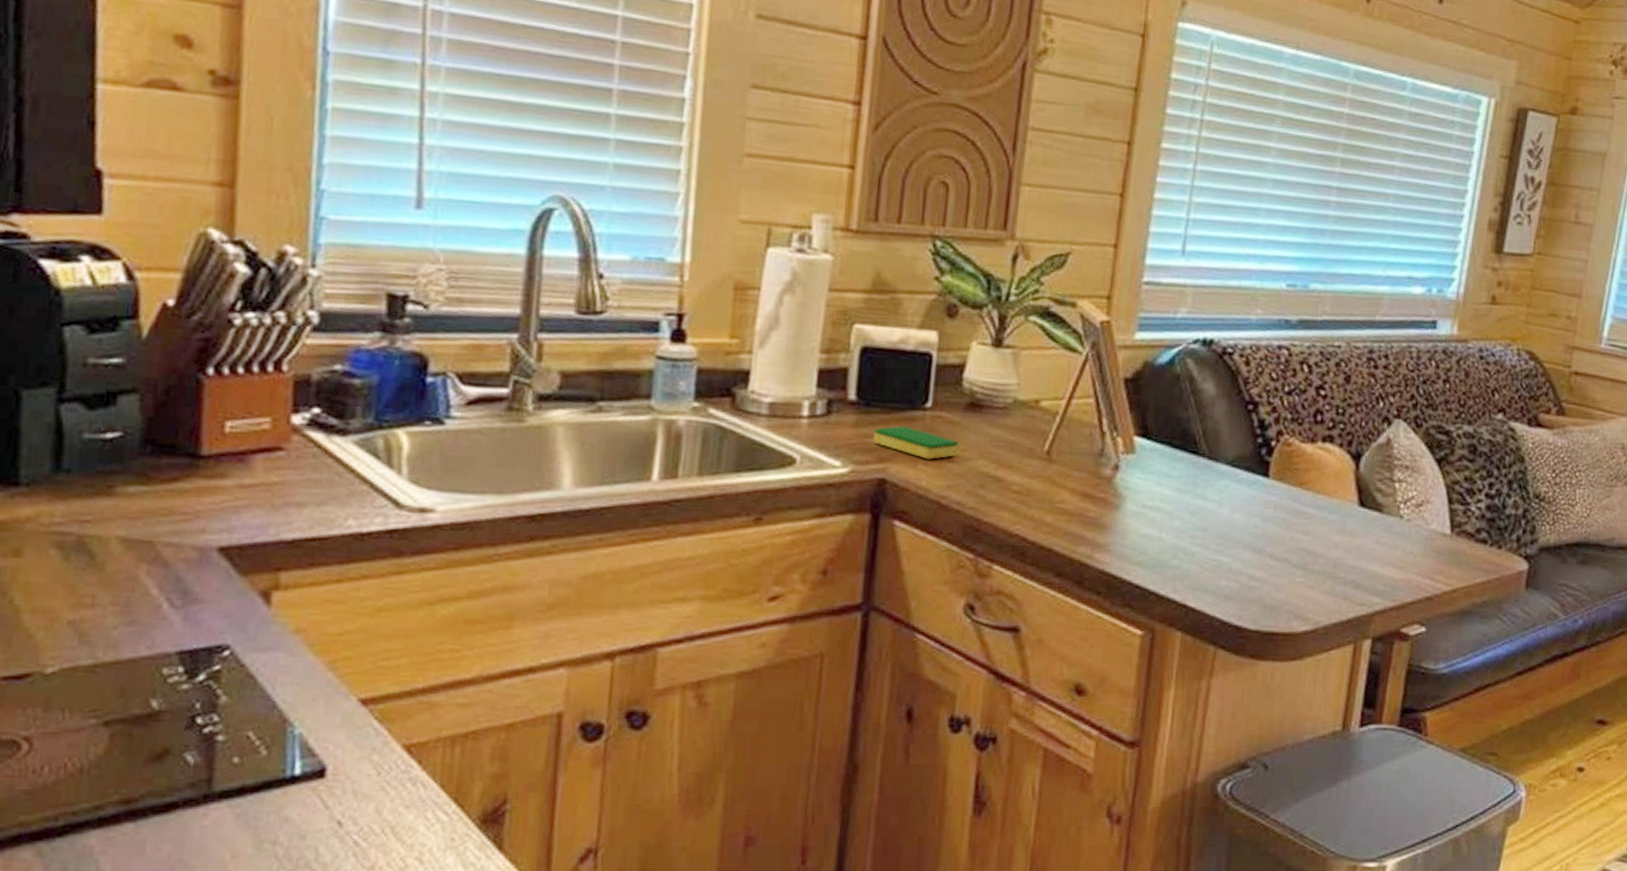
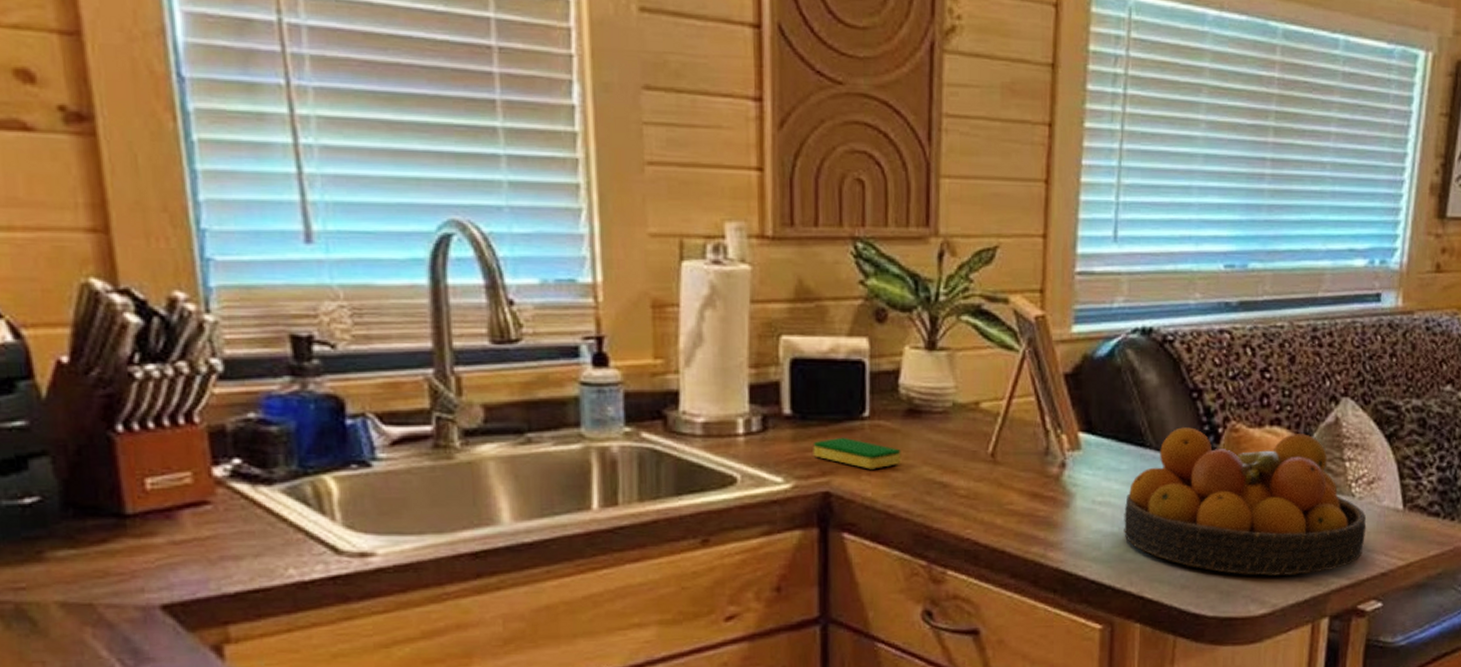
fruit bowl: none [1171,438,1414,594] -> present [1124,427,1367,576]

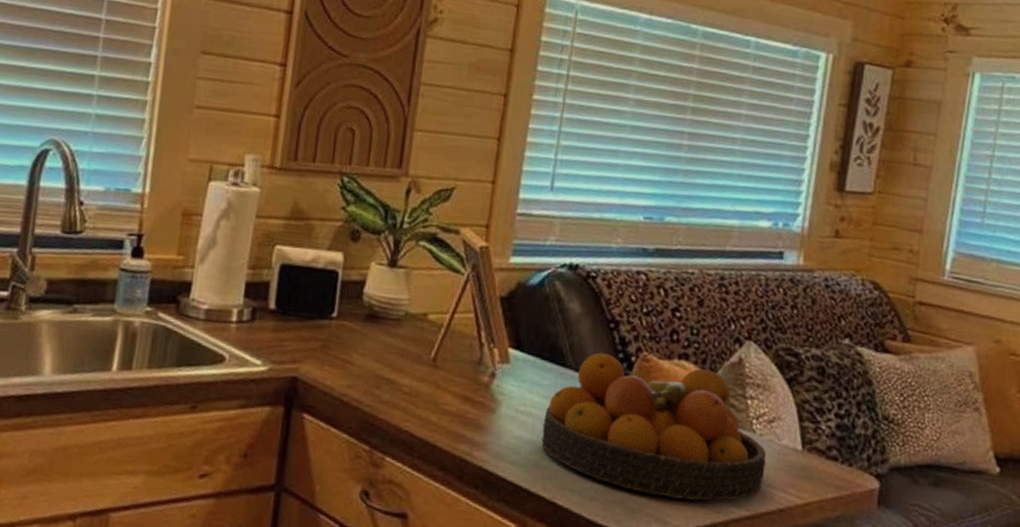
dish sponge: present [813,437,901,470] -> none [288,332,359,362]

